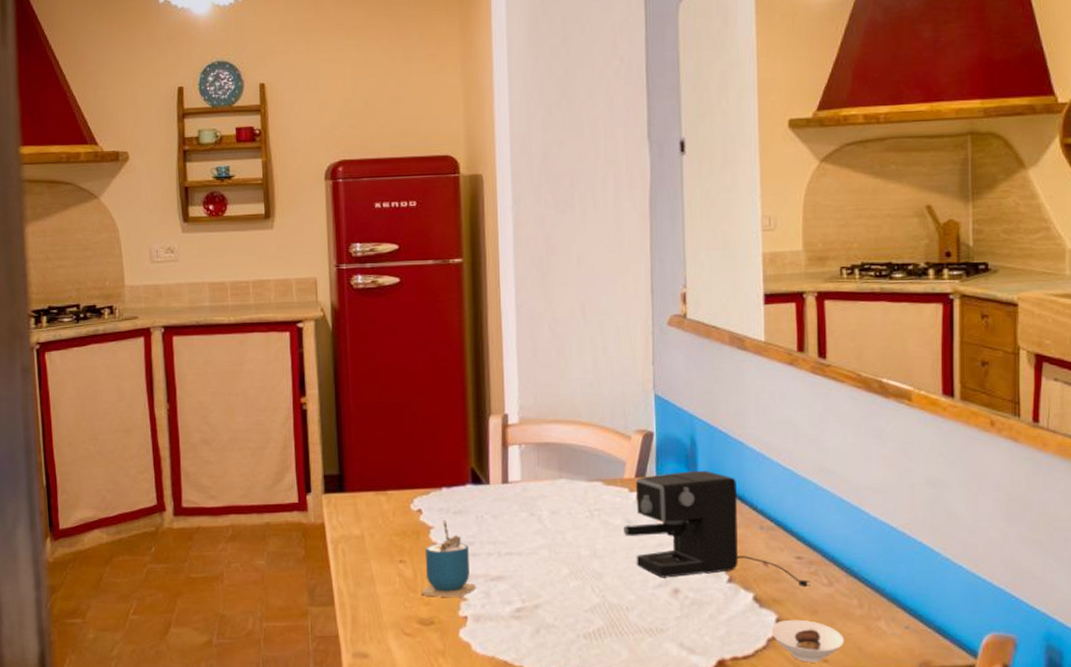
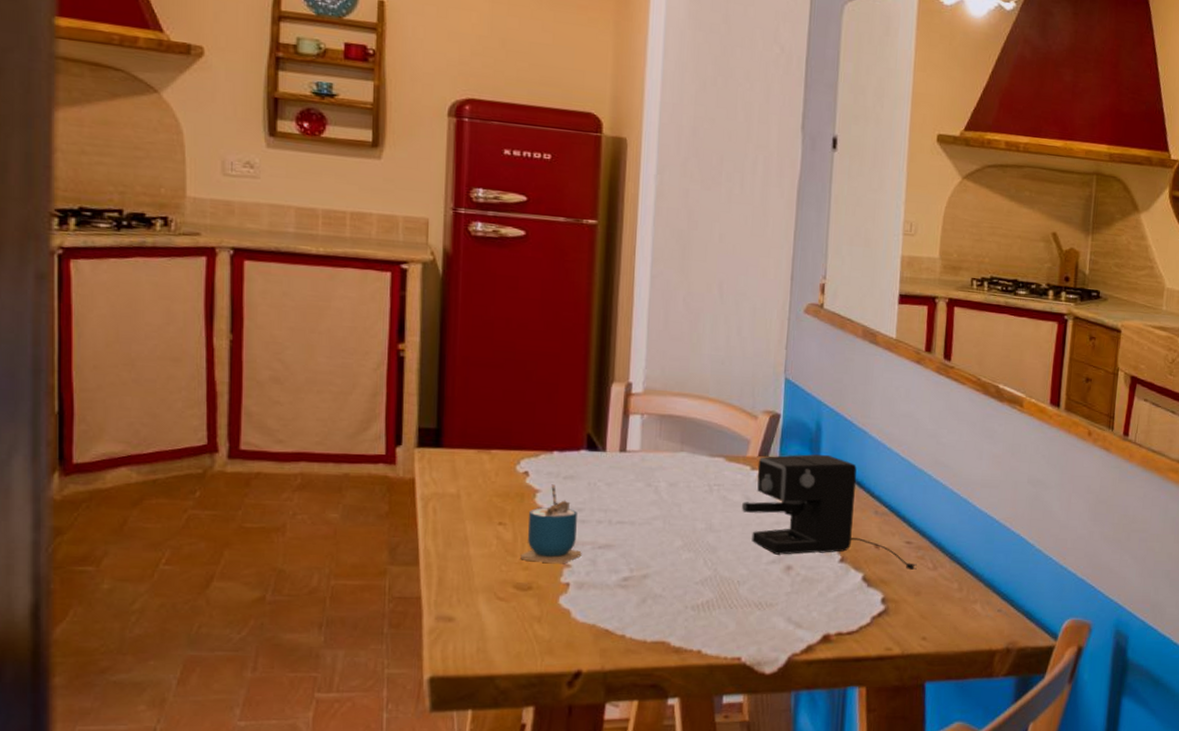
saucer: present [770,619,845,663] -> none [875,599,943,640]

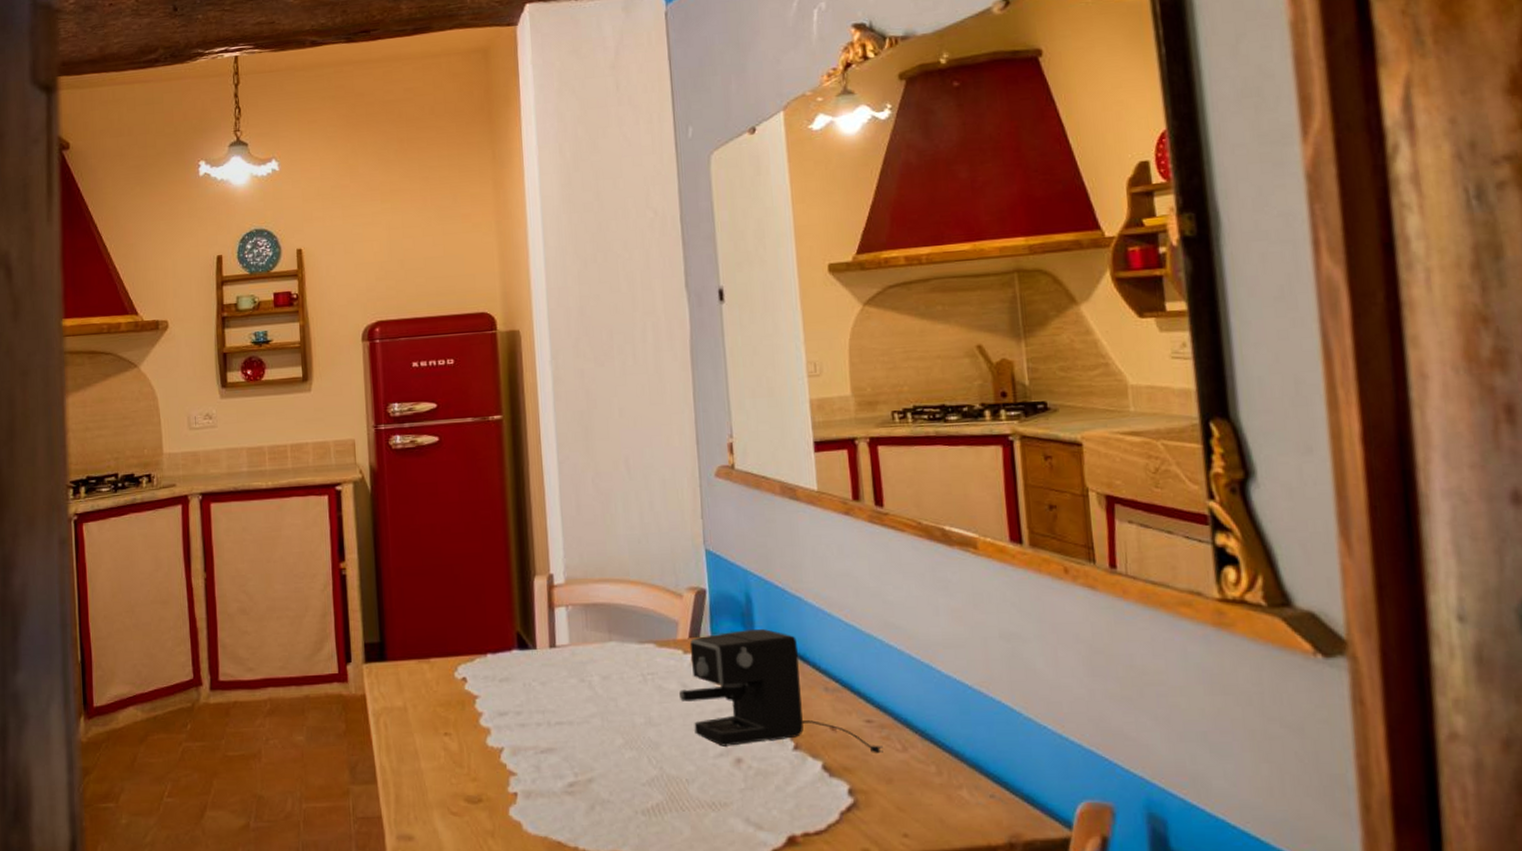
cup: present [520,484,582,564] -> none [468,688,526,773]

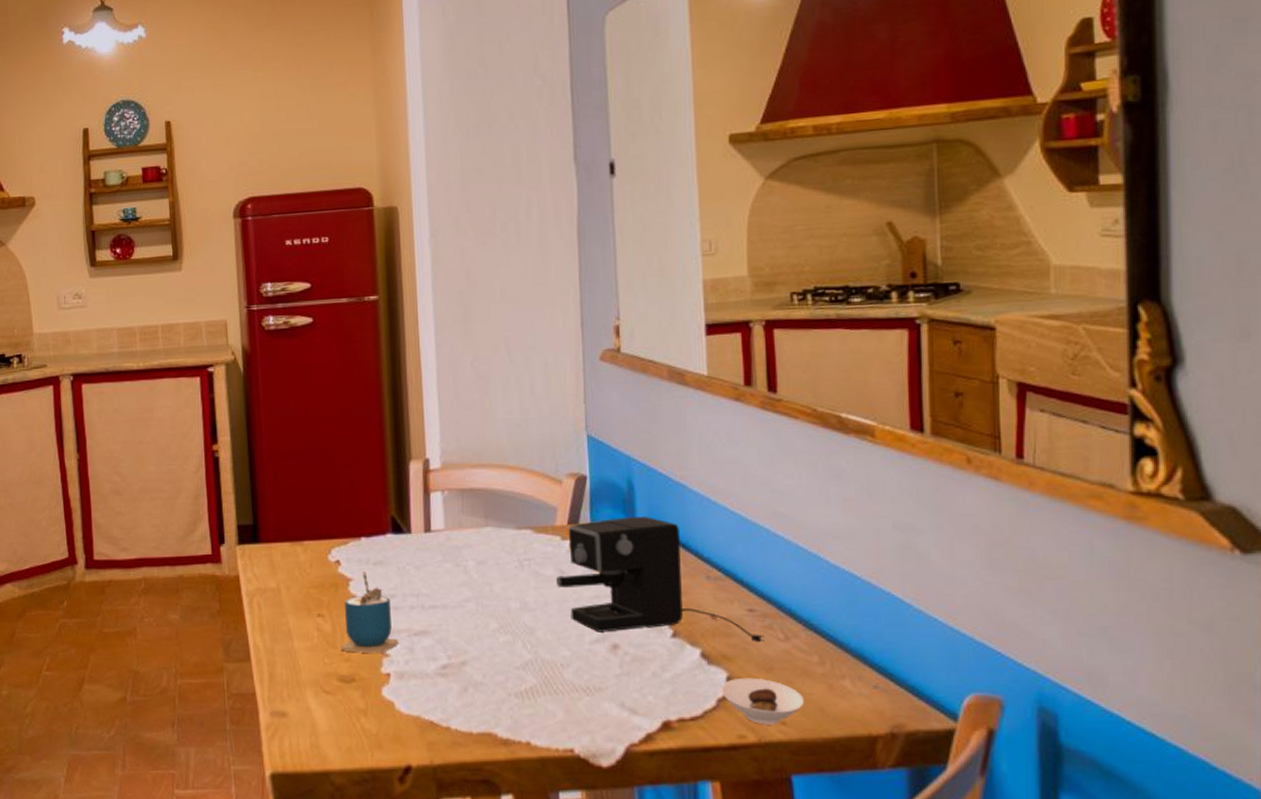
cup: none [468,688,526,773] -> present [341,571,399,654]
saucer: none [842,789,925,838] -> present [720,677,805,725]

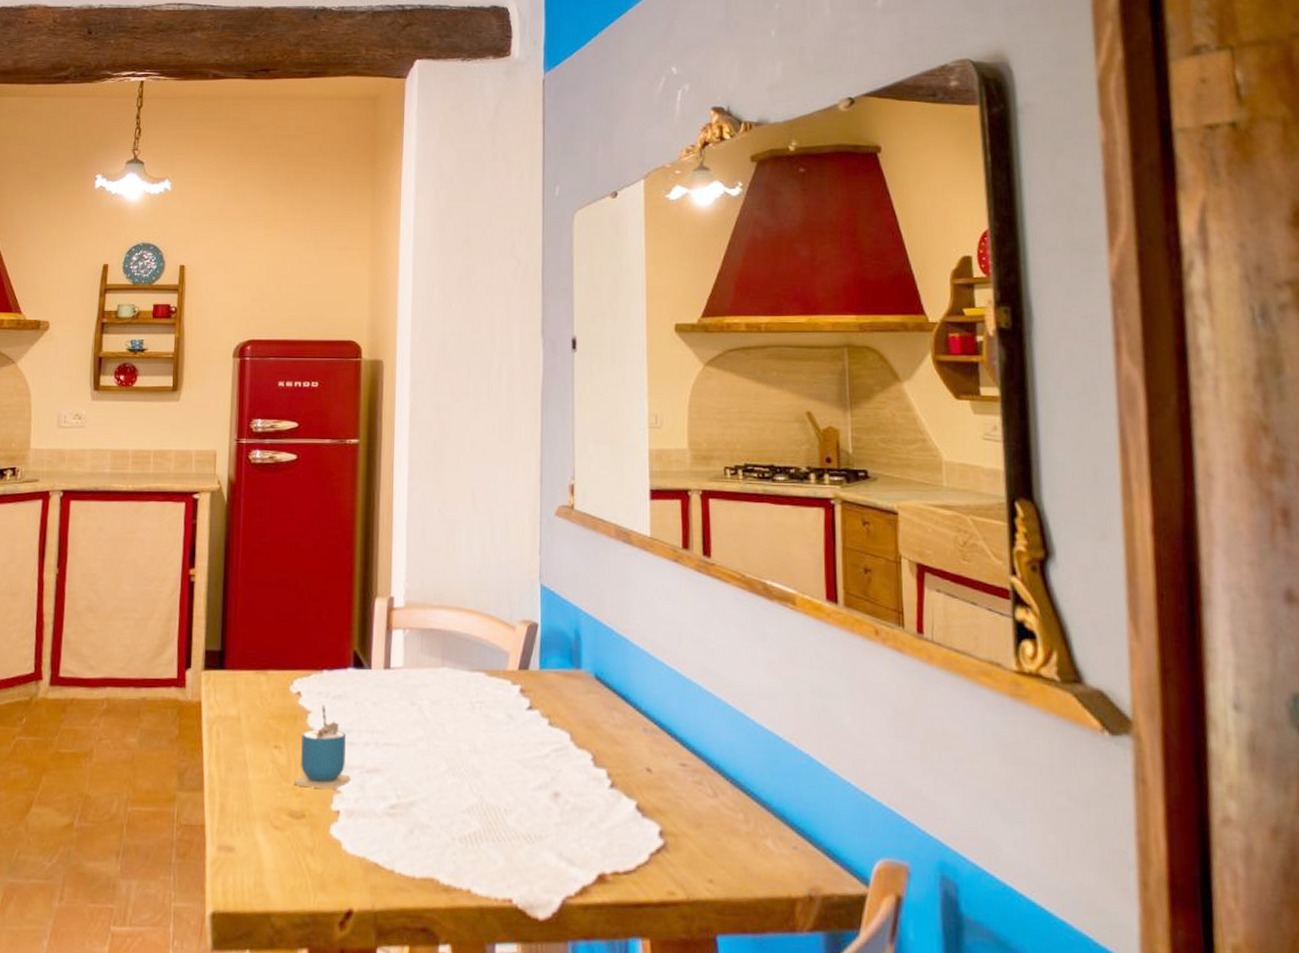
coffee maker: present [556,515,765,642] -> none [505,665,695,797]
saucer: present [720,677,805,725] -> none [653,832,731,883]

